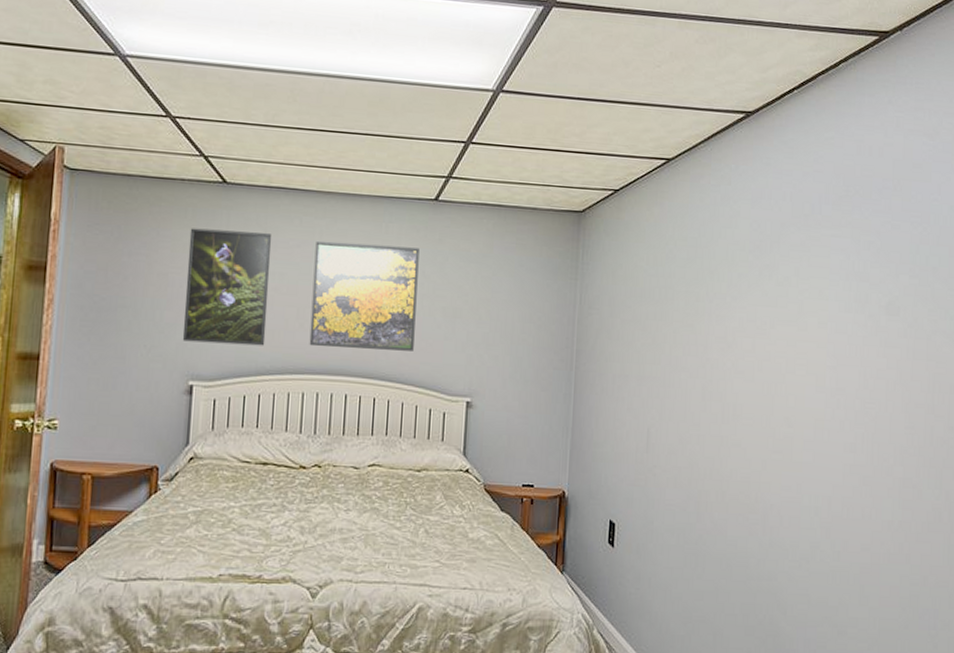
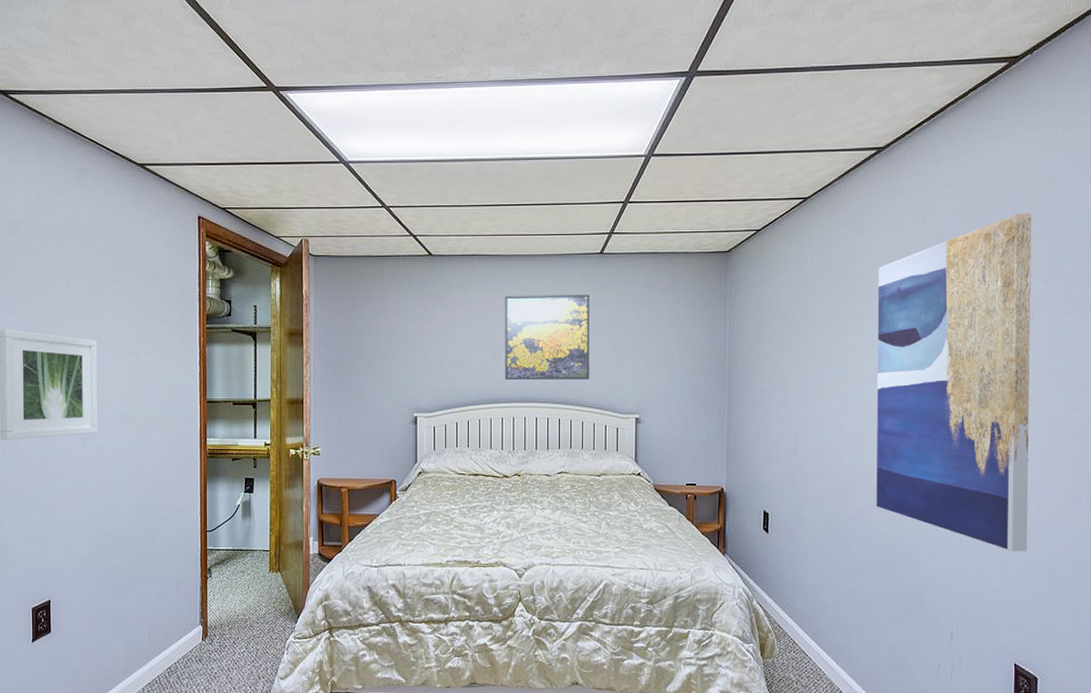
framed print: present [182,228,272,346] -> none [406,293,470,383]
wall art: none [733,198,899,576] -> present [876,213,1032,552]

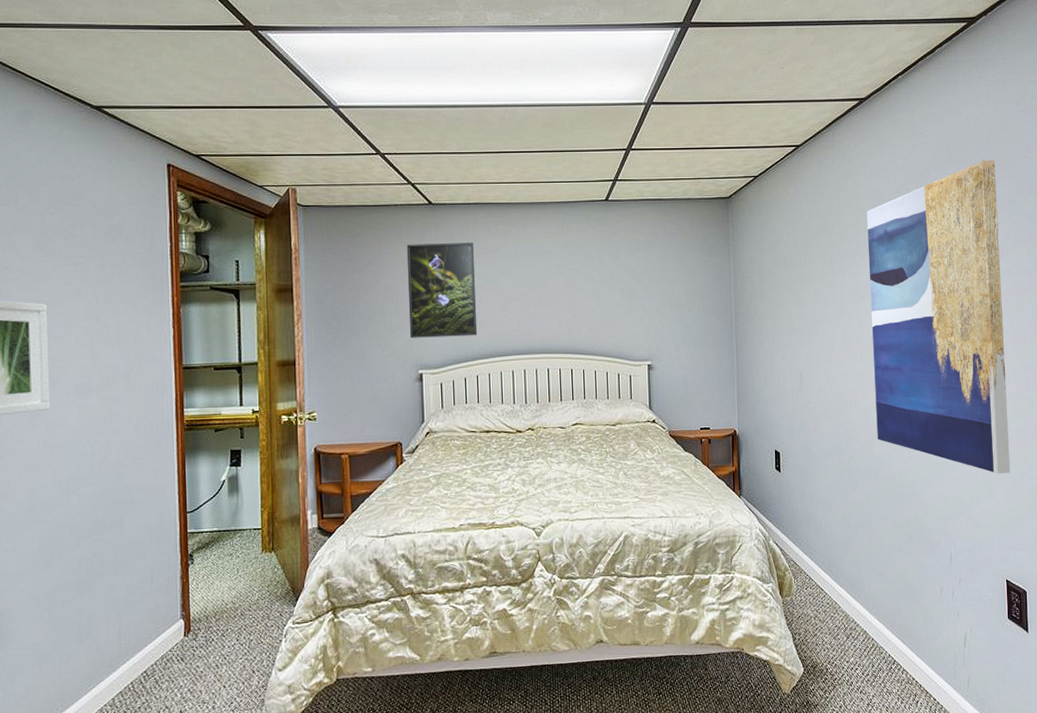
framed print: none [406,293,470,383] -> present [406,243,478,338]
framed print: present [505,295,590,381] -> none [510,242,600,332]

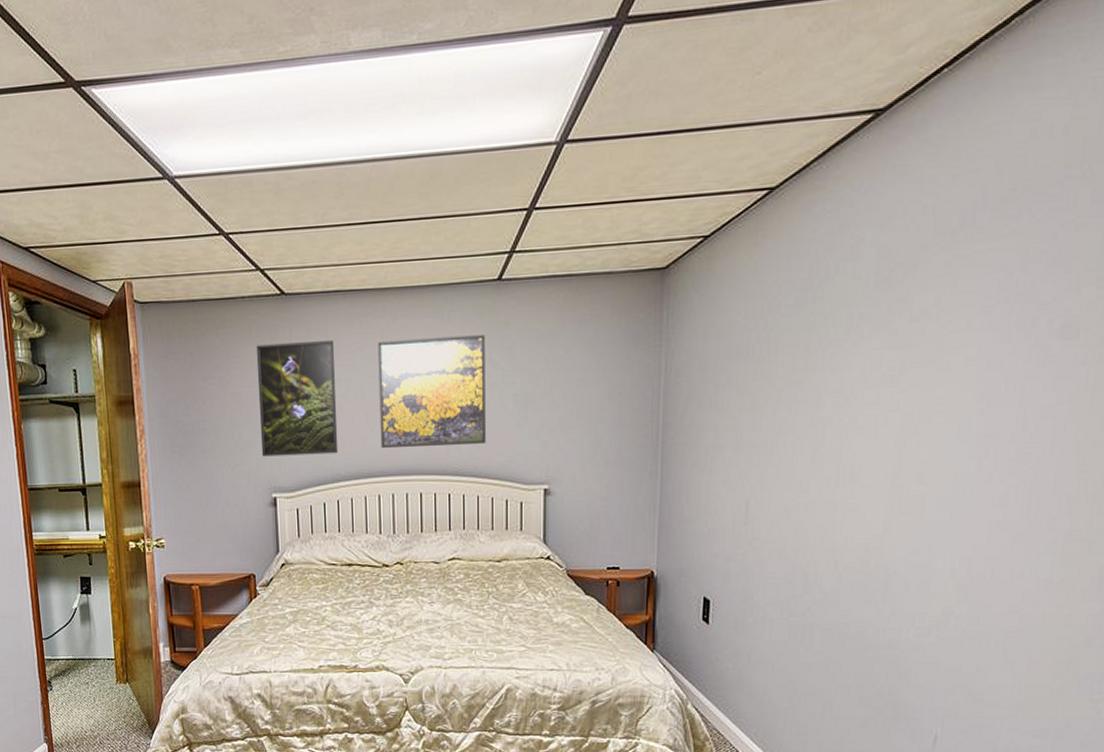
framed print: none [510,242,600,332] -> present [378,335,486,449]
wall art: present [866,160,1011,474] -> none [848,190,1089,639]

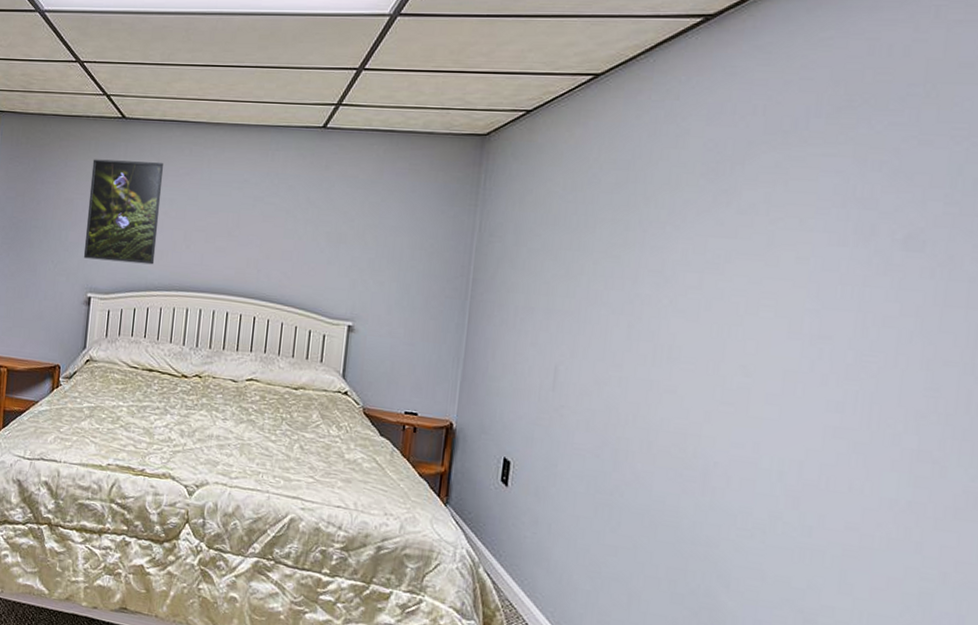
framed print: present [378,335,486,449] -> none [194,169,305,274]

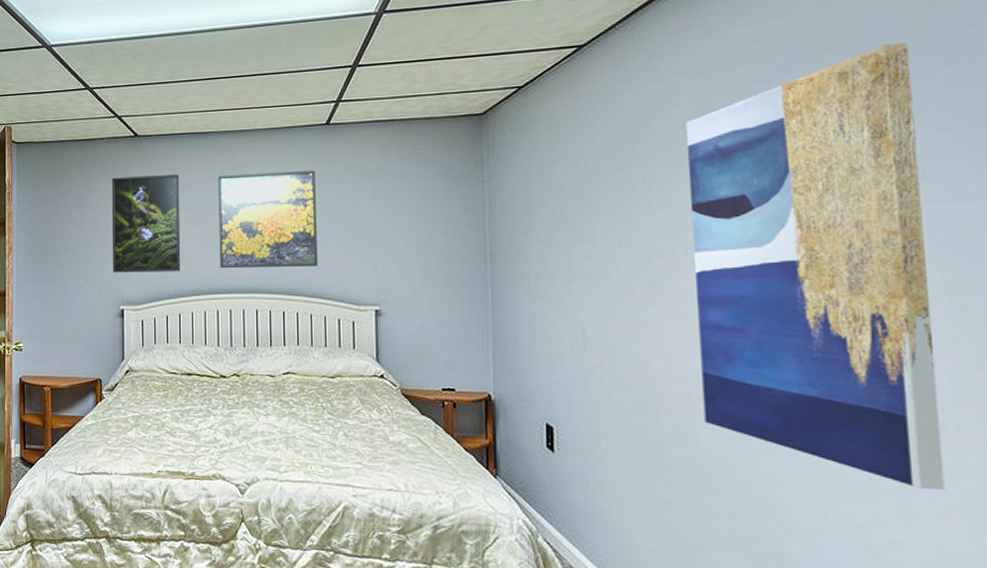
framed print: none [194,169,305,274] -> present [218,170,318,269]
wall art: none [662,108,933,564] -> present [685,42,946,491]

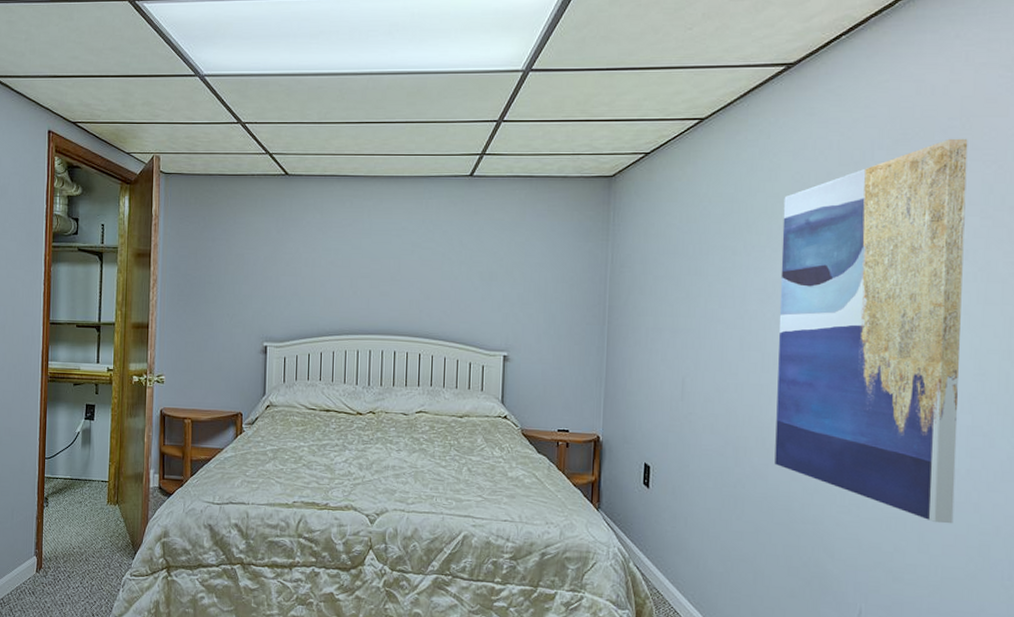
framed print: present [111,174,181,273] -> none [257,215,327,312]
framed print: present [218,170,318,269] -> none [362,219,457,312]

